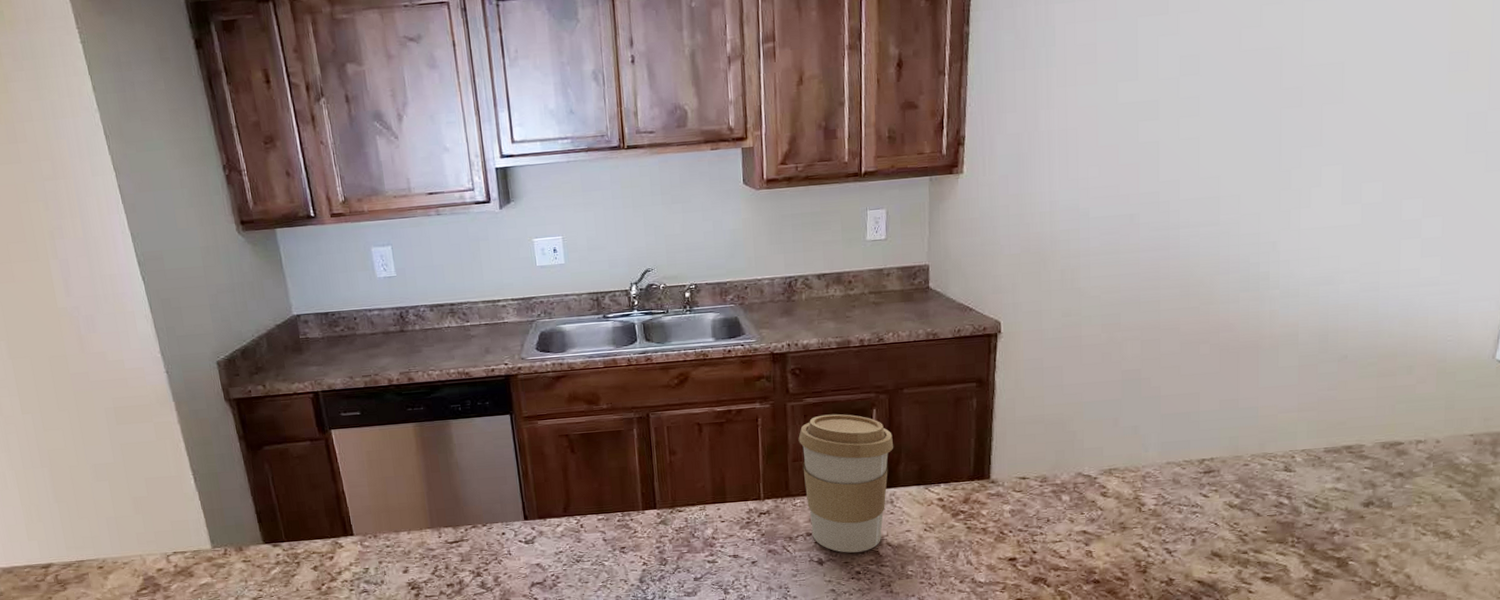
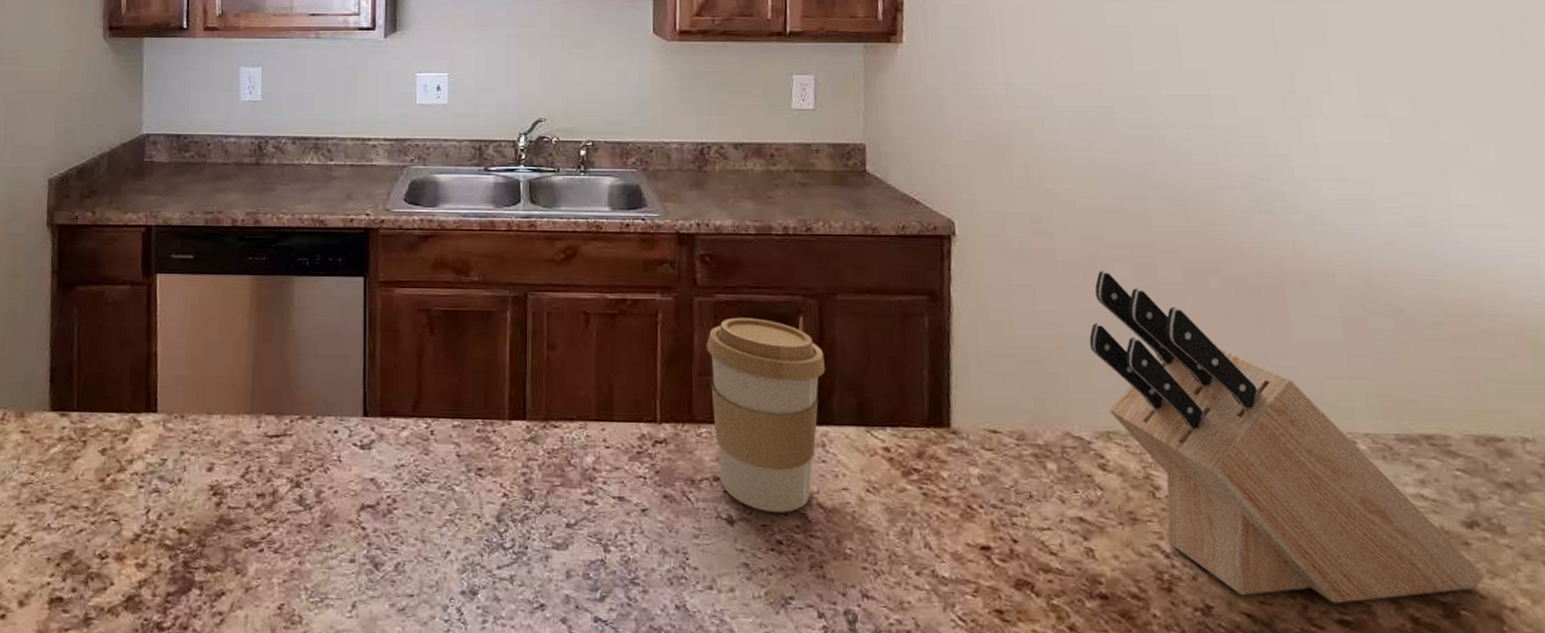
knife block: none [1102,349,1370,570] -> present [1089,270,1484,604]

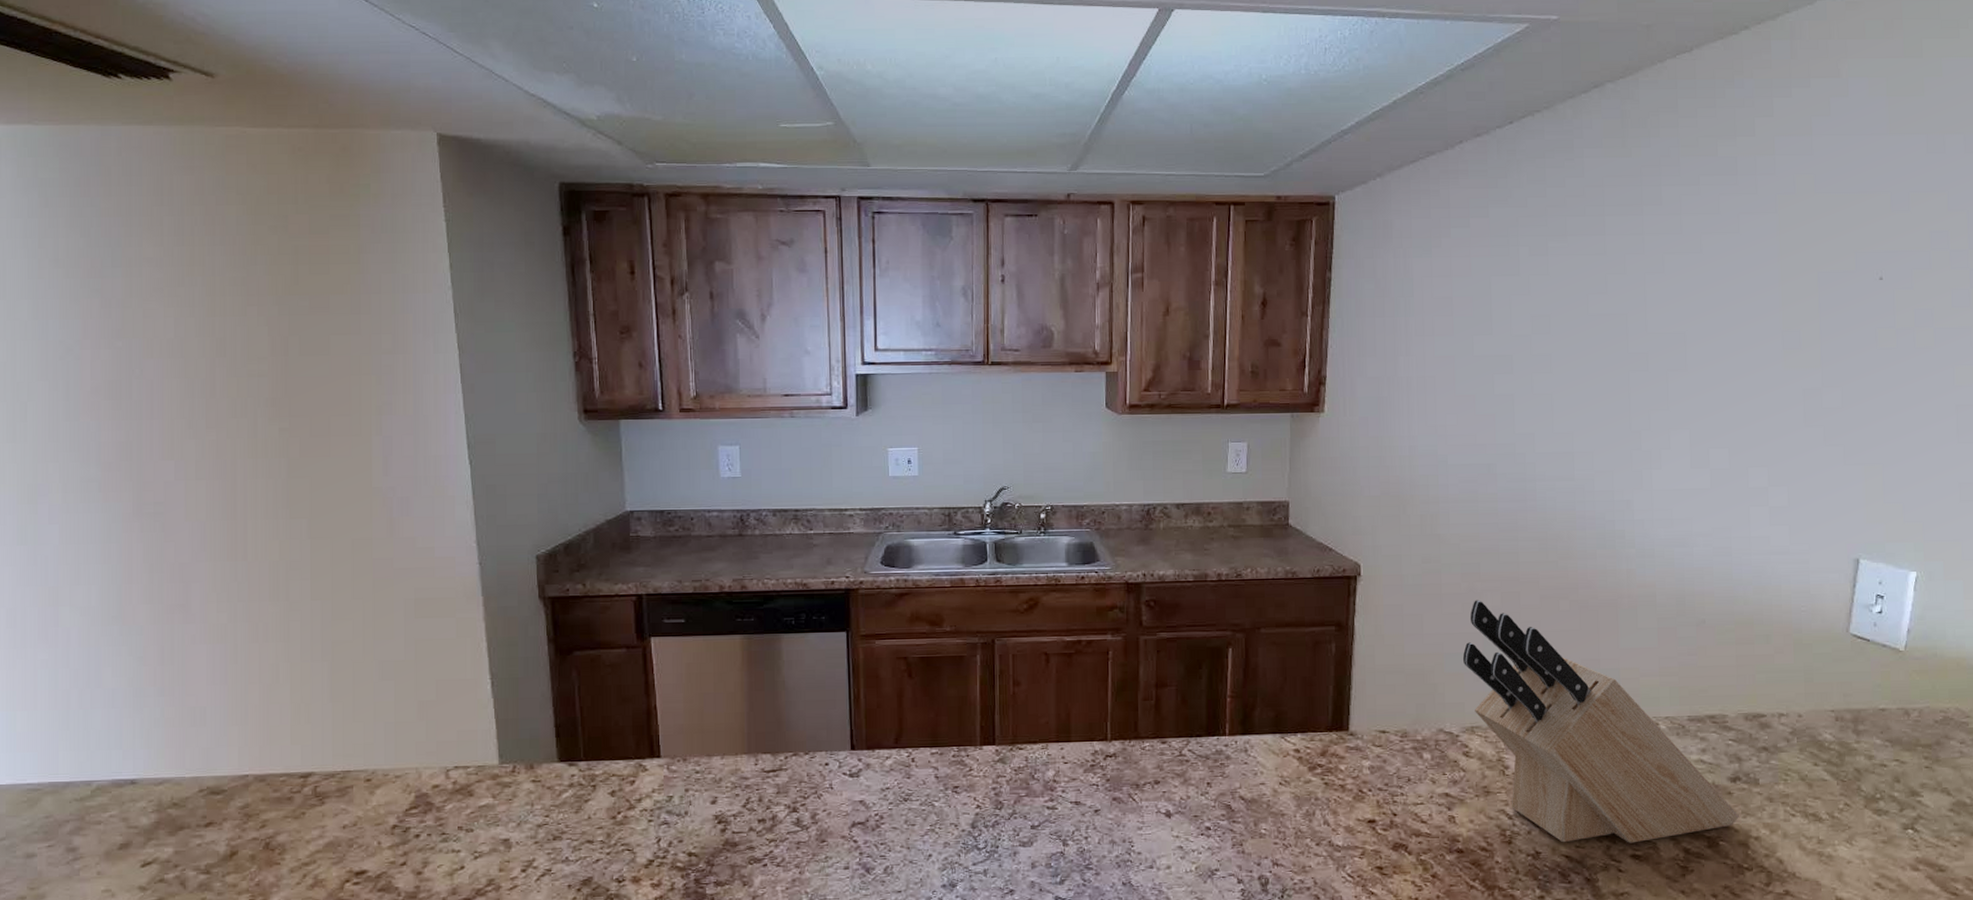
coffee cup: present [706,317,826,512] -> none [1150,651,1250,805]

